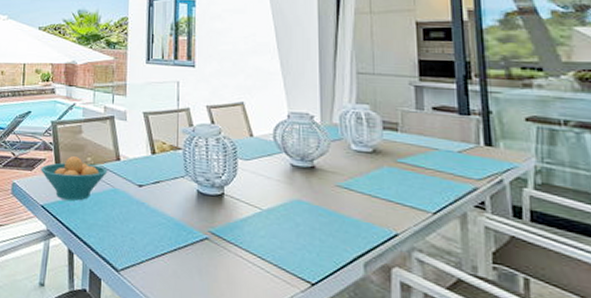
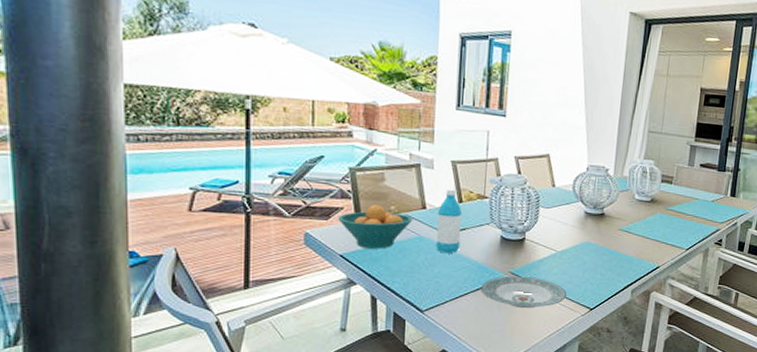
water bottle: none [130,140,156,209] -> present [436,189,463,254]
plate: none [178,236,280,278] -> present [480,276,568,309]

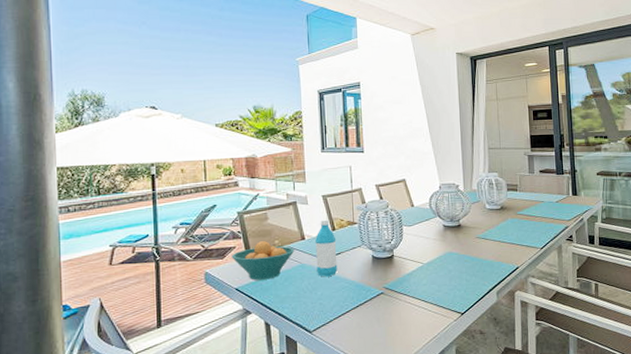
plate: present [480,276,568,309] -> none [360,289,439,320]

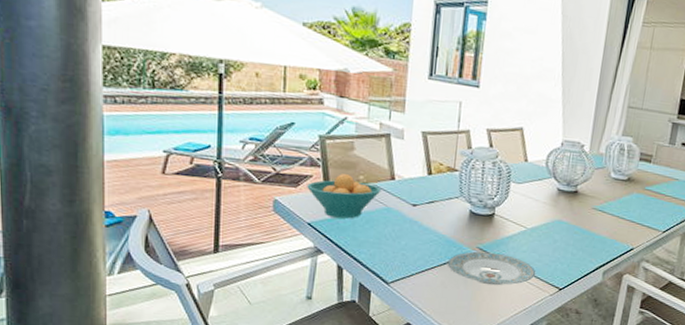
water bottle: present [315,219,338,277] -> none [404,160,432,227]
plate: none [360,289,439,320] -> present [447,251,536,286]

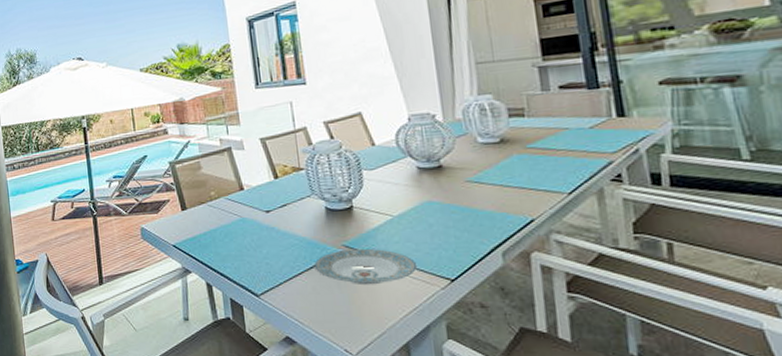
fruit bowl: present [307,174,382,219] -> none [166,193,233,236]

